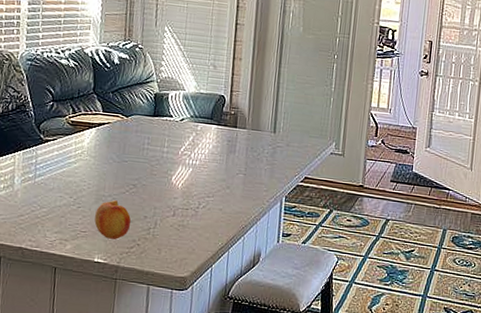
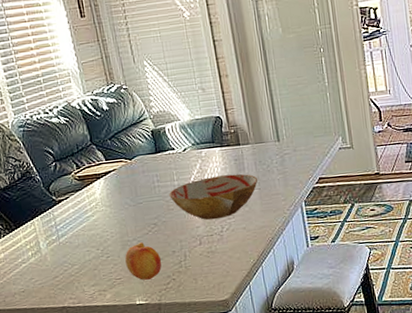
bowl: none [155,151,246,195] -> present [169,174,258,220]

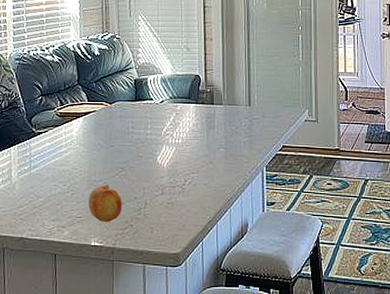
bowl: present [169,174,258,220] -> none [141,130,226,172]

